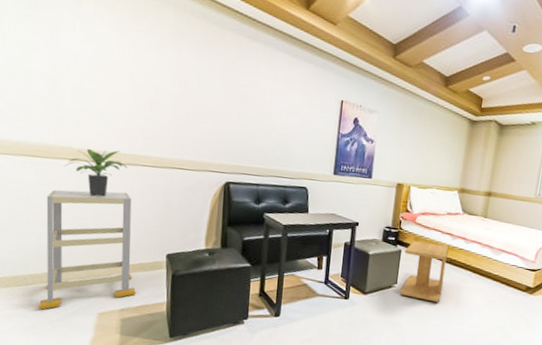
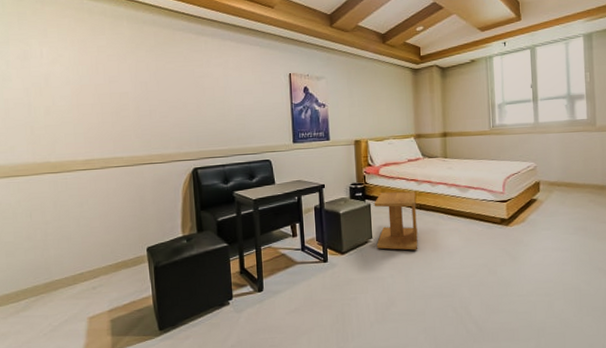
shelving unit: present [38,189,136,310] -> none [30,195,122,324]
potted plant: present [64,148,128,197] -> none [43,157,102,204]

